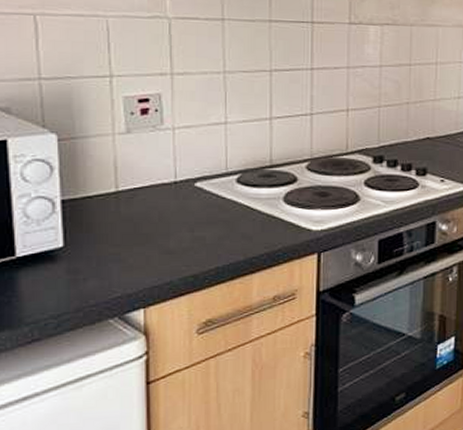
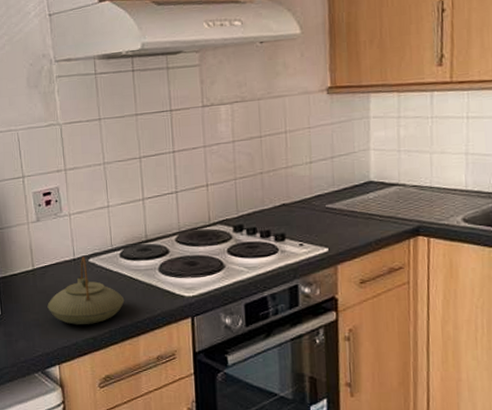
teapot: none [133,180,238,260] -> present [47,257,125,325]

